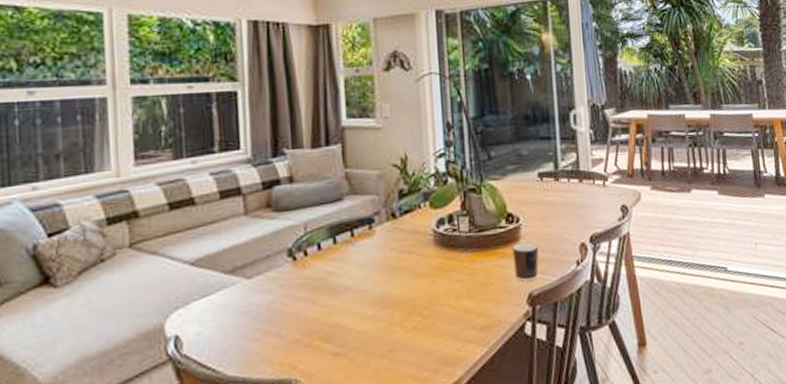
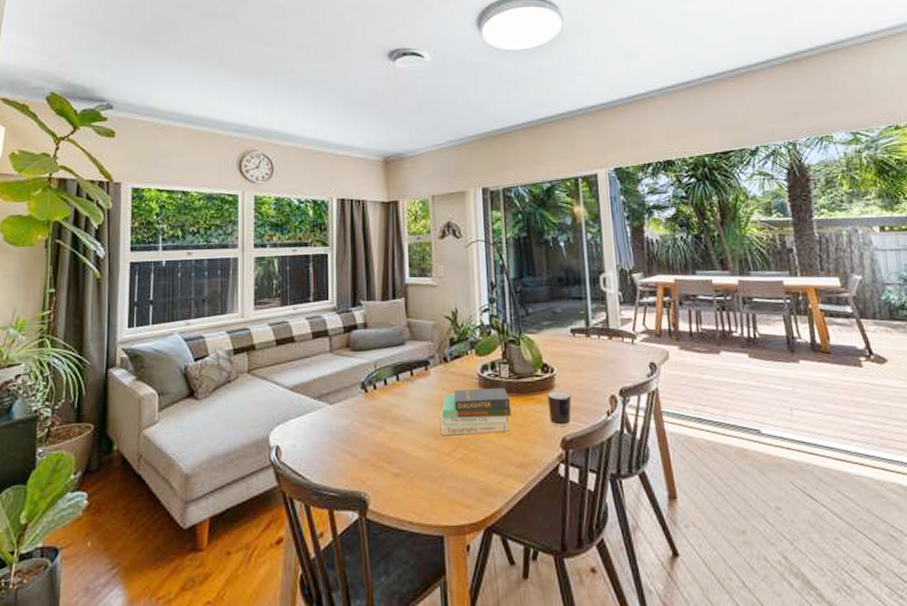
books: none [387,242,472,304] -> present [439,387,511,436]

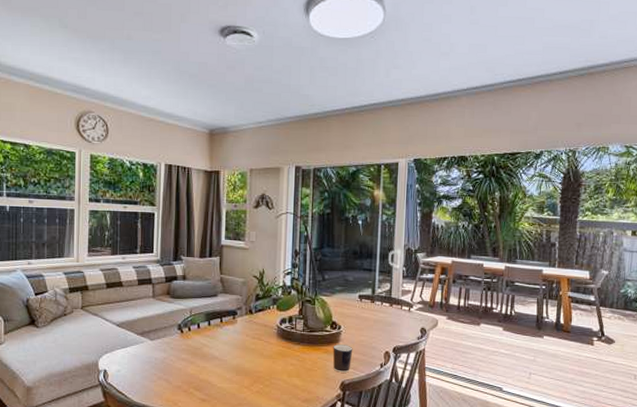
books: present [439,387,511,436] -> none [242,336,302,373]

